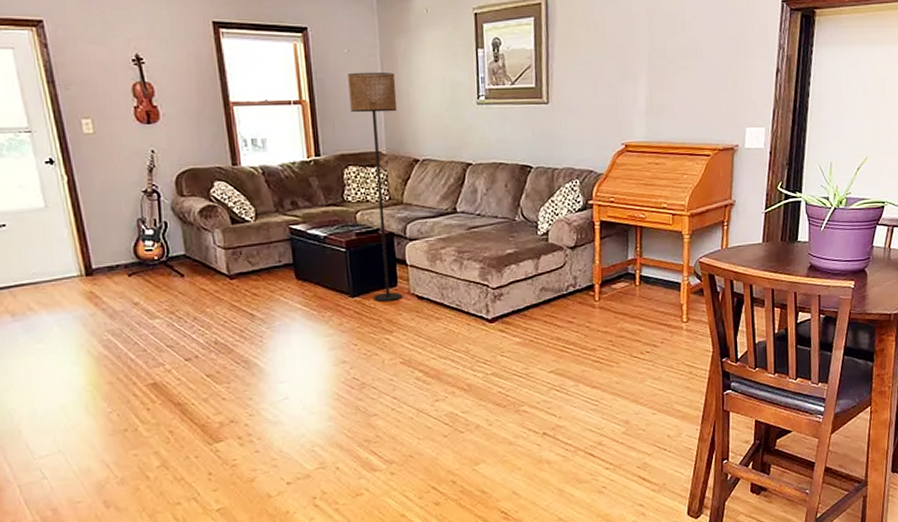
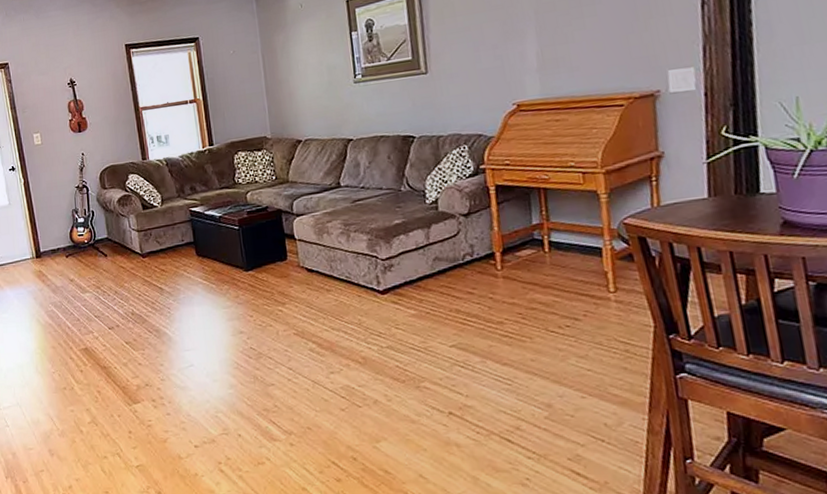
floor lamp: present [348,71,403,301] -> none [234,65,293,275]

